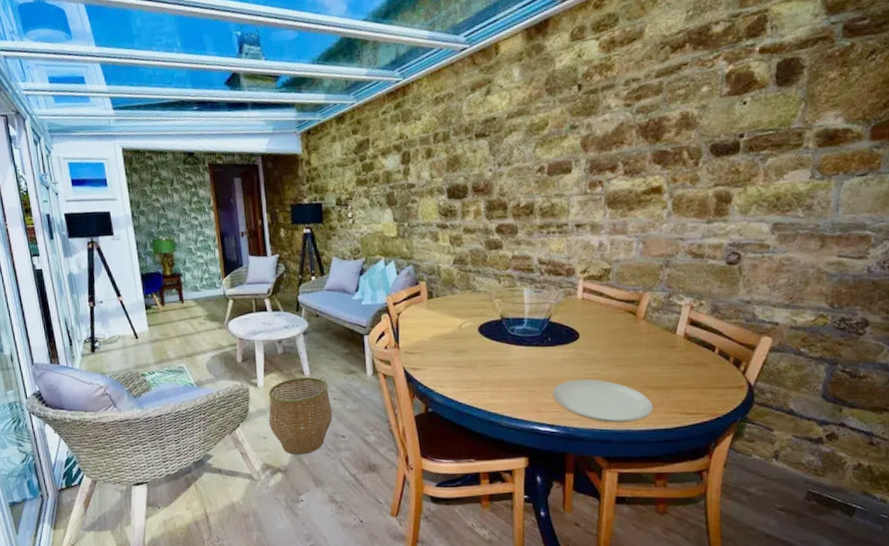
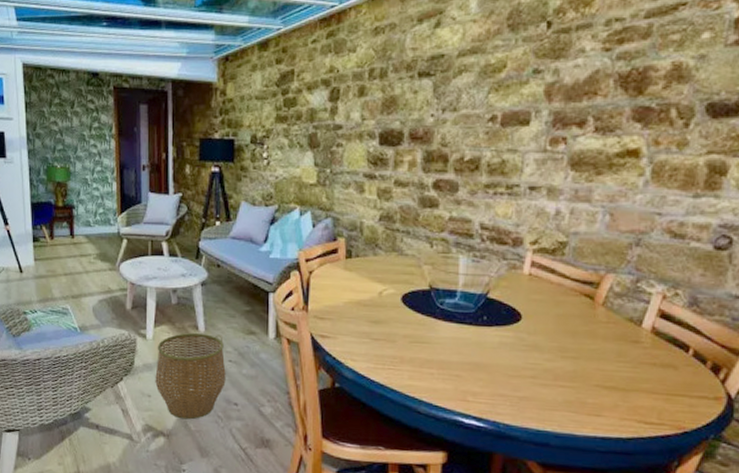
plate: present [552,379,653,423] -> none [483,368,605,425]

